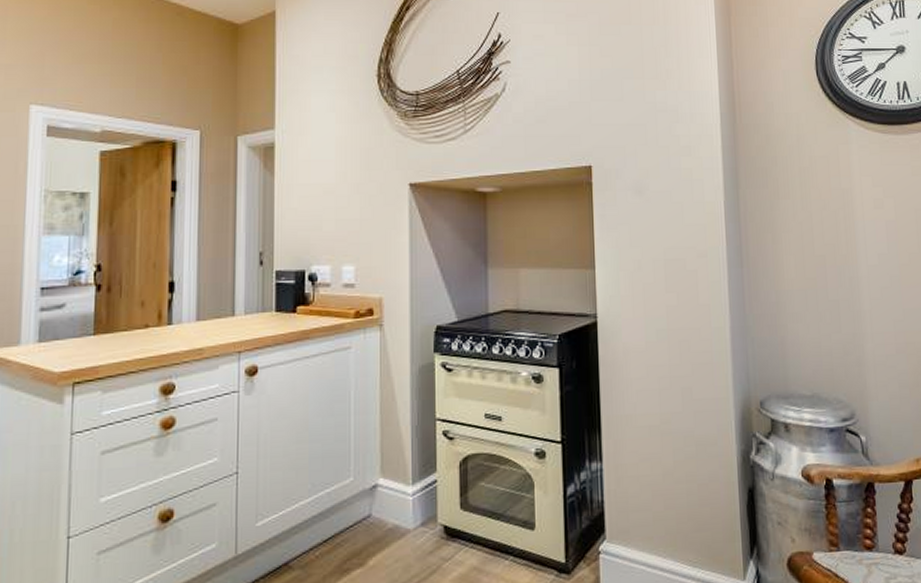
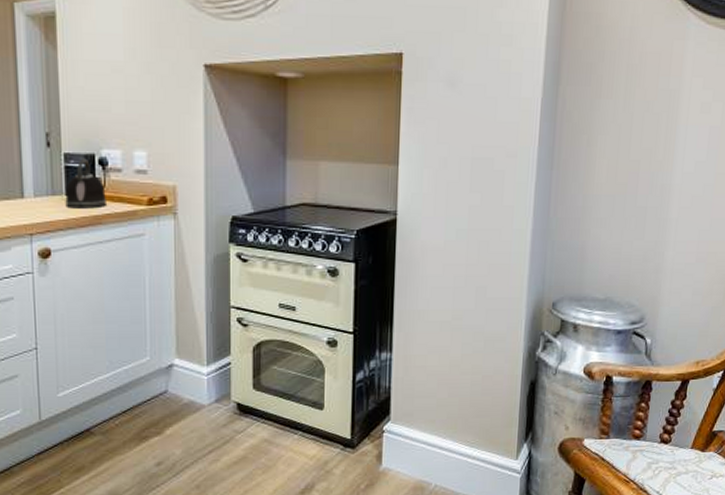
kettle: none [275,274,316,325] -> present [65,158,108,209]

